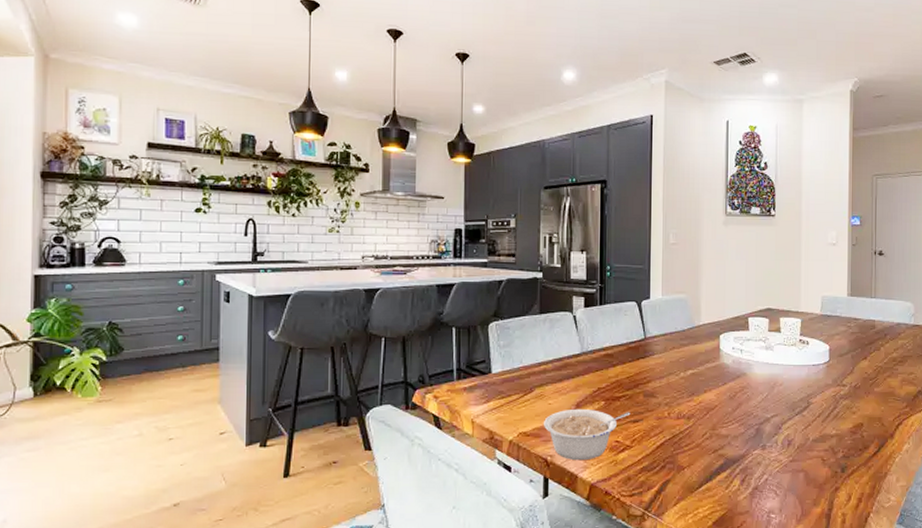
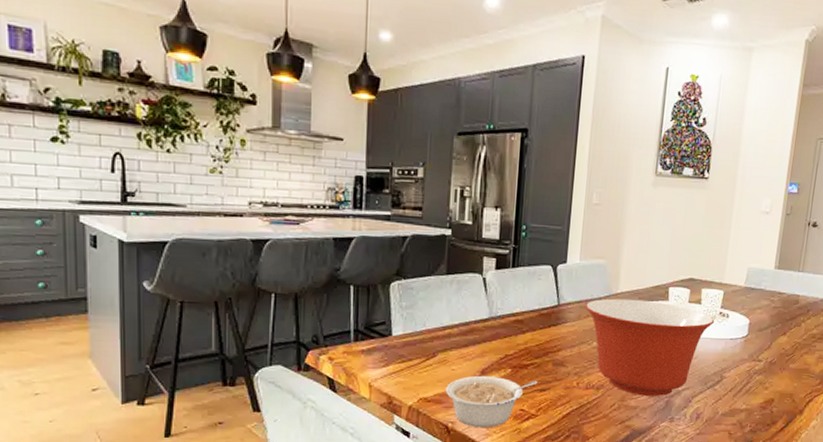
mixing bowl: none [671,330,796,424] -> present [586,298,715,396]

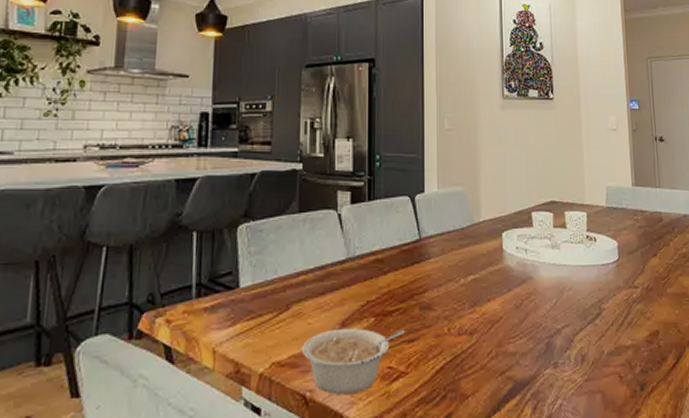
mixing bowl: present [586,298,715,396] -> none [449,227,583,338]

